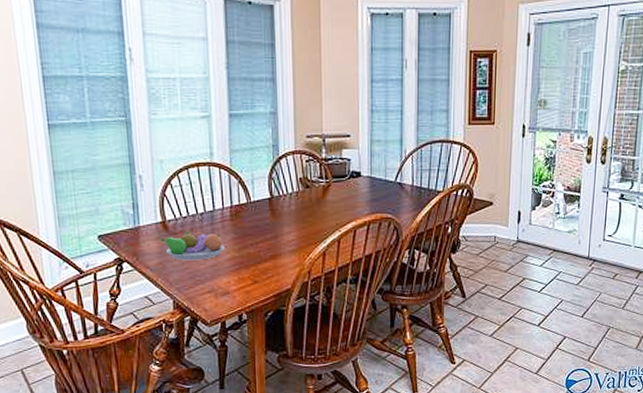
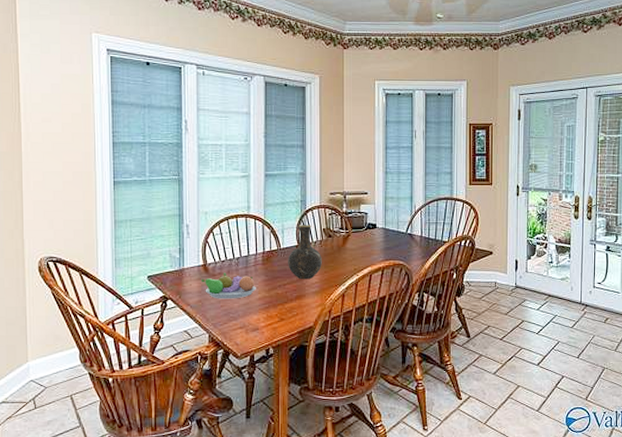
vase: none [260,174,299,237] -> present [288,225,322,280]

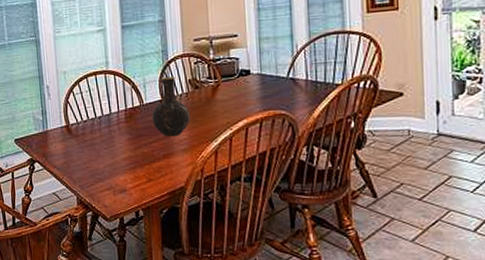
fruit bowl: present [201,272,256,299] -> none [65,132,121,161]

